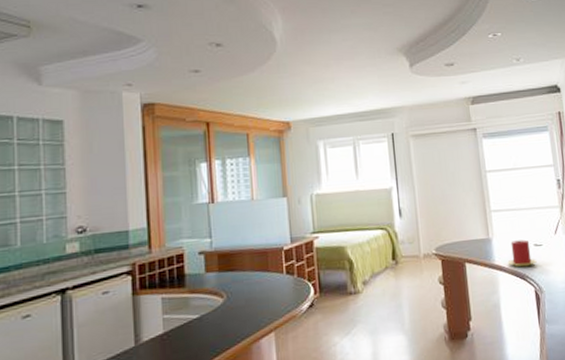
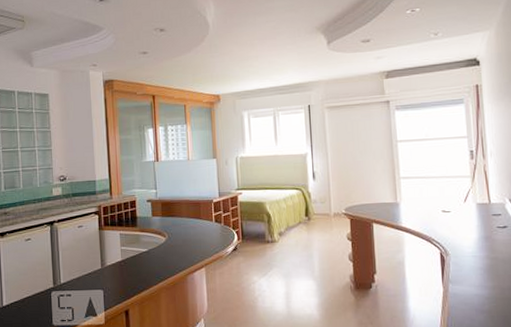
candle: present [507,239,537,267] -> none [414,205,444,231]

